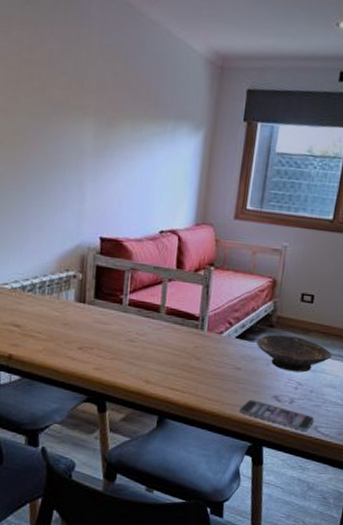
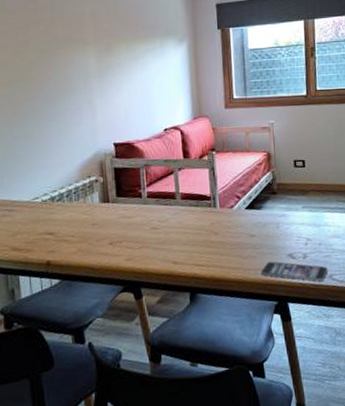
bowl: present [256,334,332,373] -> none [264,198,331,230]

